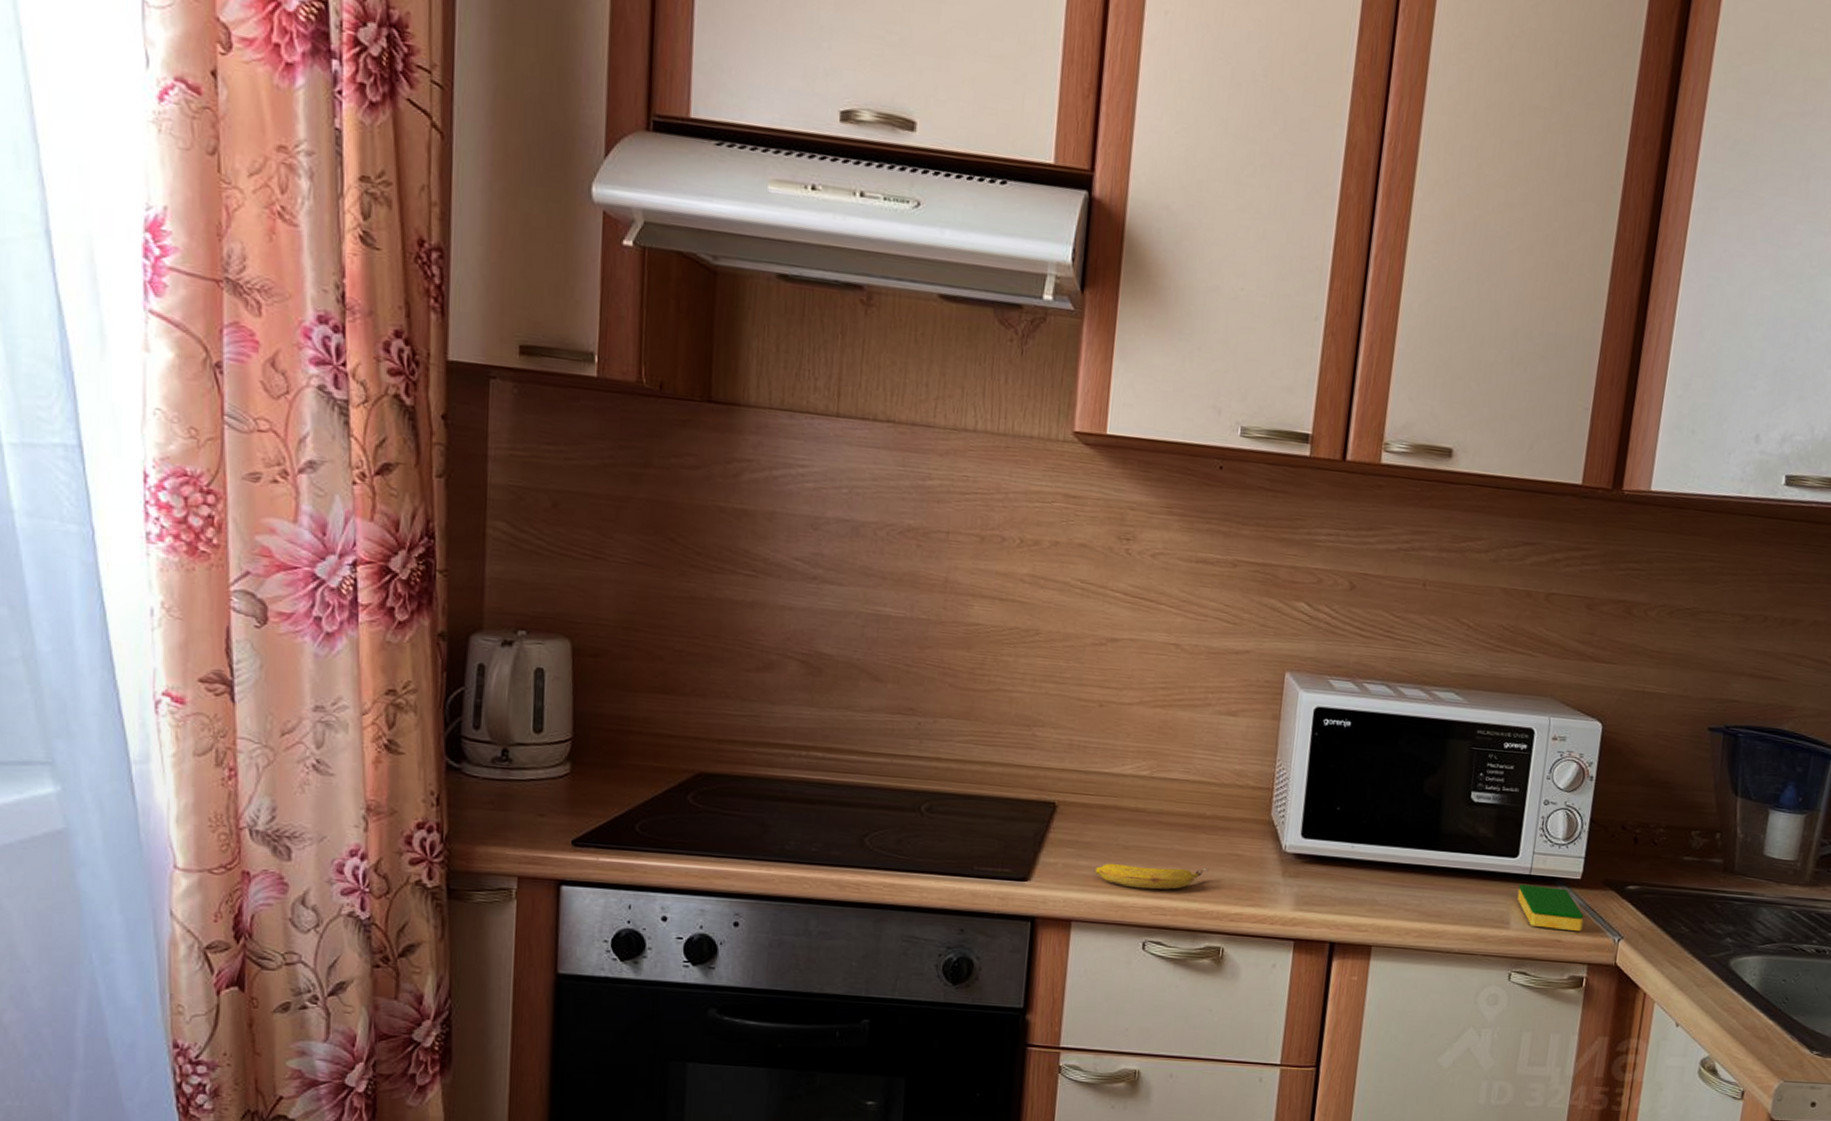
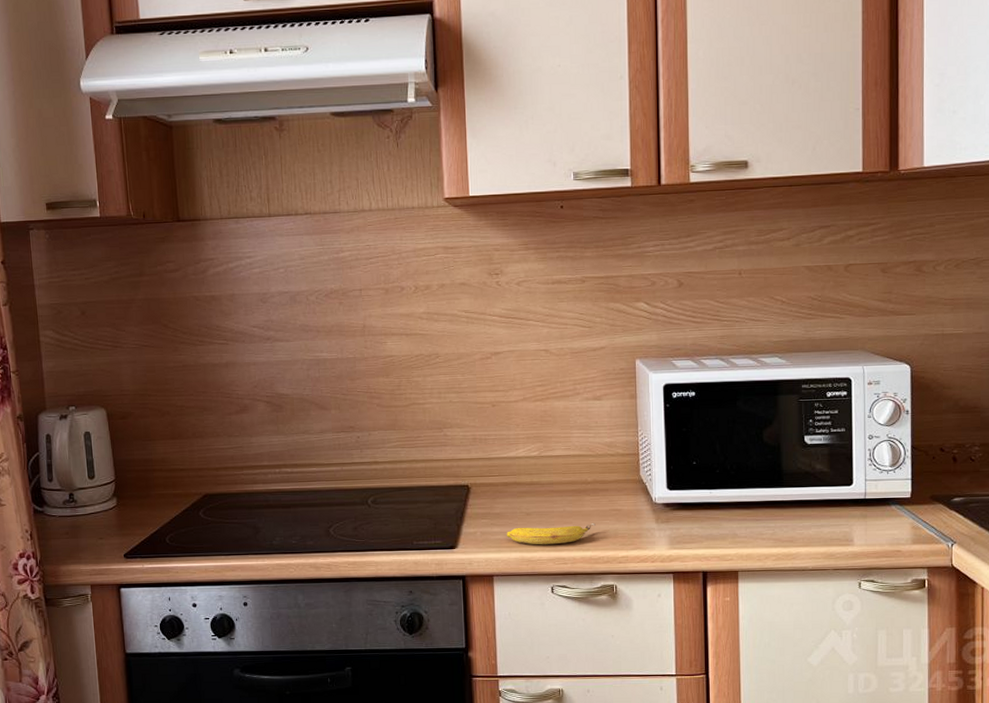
dish sponge: present [1517,884,1584,932] -> none [857,506,918,542]

